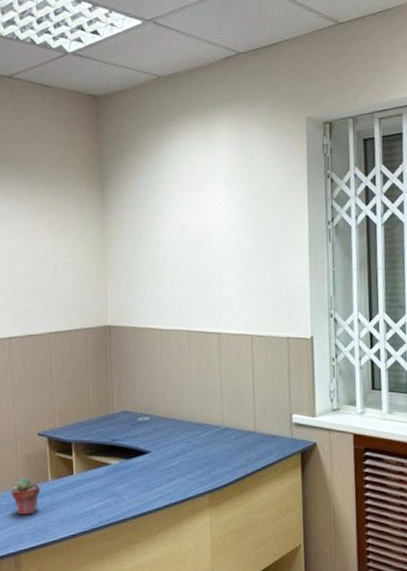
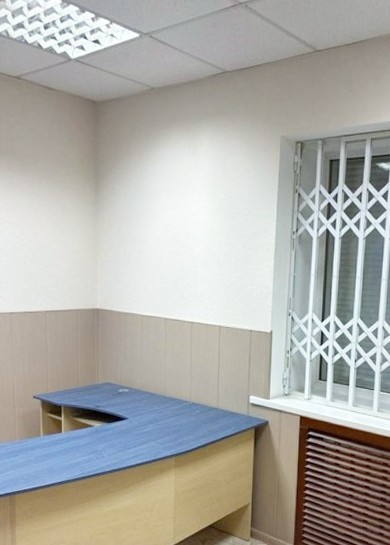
potted succulent: present [10,477,41,515] -> none [8,432,34,463]

